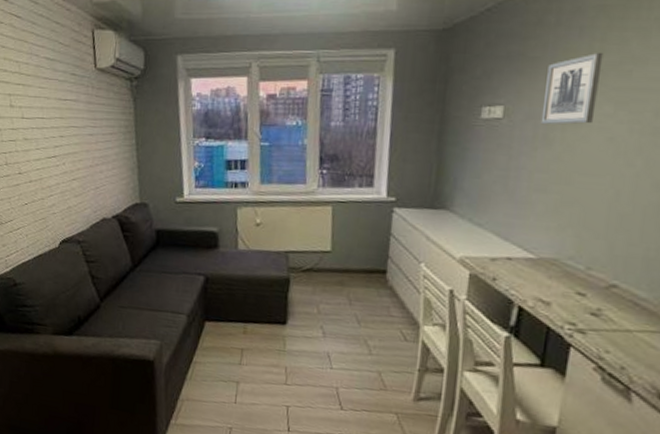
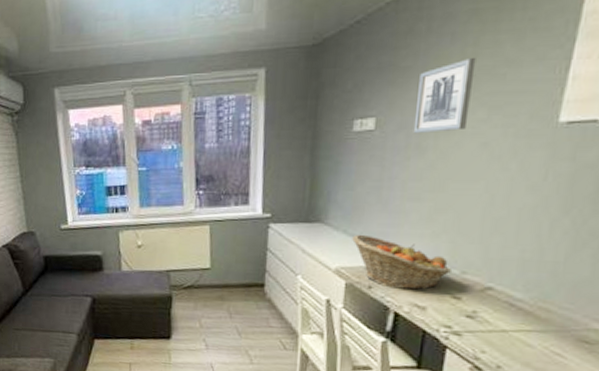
fruit basket: none [477,223,576,285] -> present [352,234,451,290]

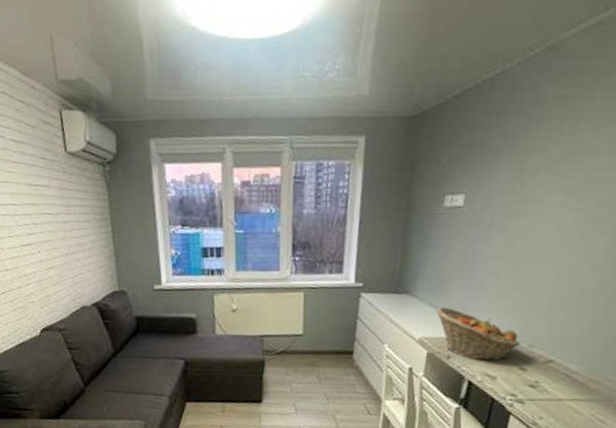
wall art: present [413,57,476,134] -> none [497,142,558,213]

